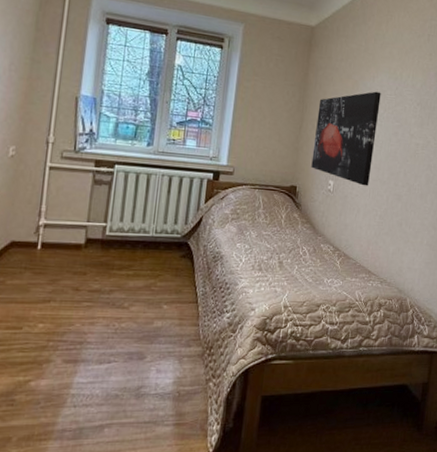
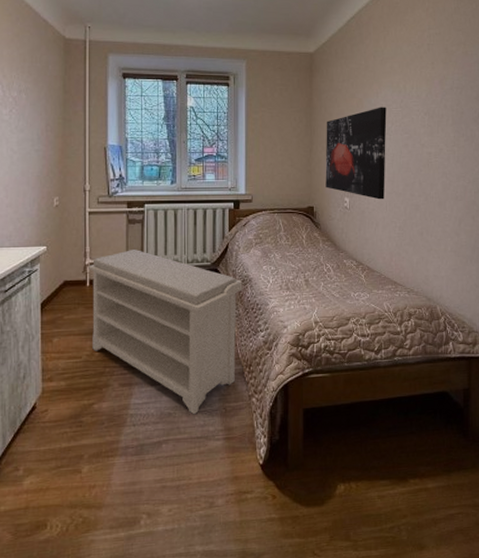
bench: none [36,213,213,398] -> present [88,250,243,415]

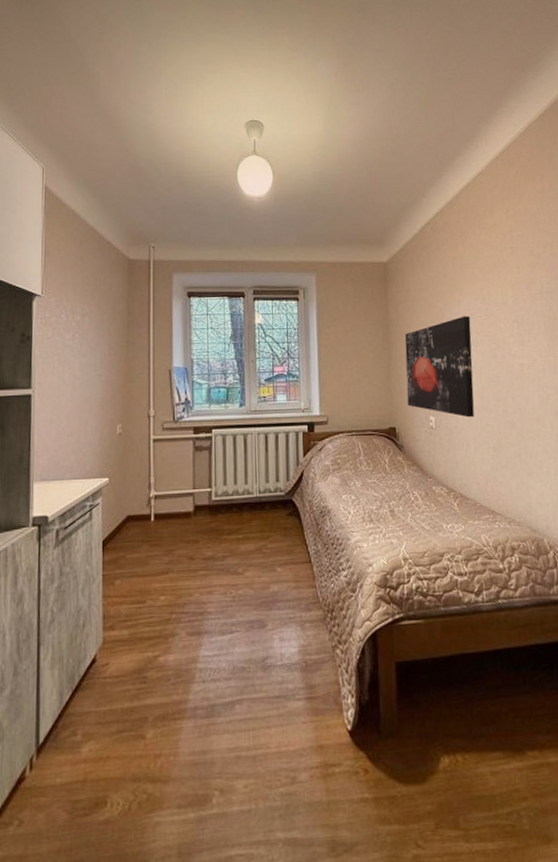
bench: present [88,250,243,415] -> none [153,479,321,670]

